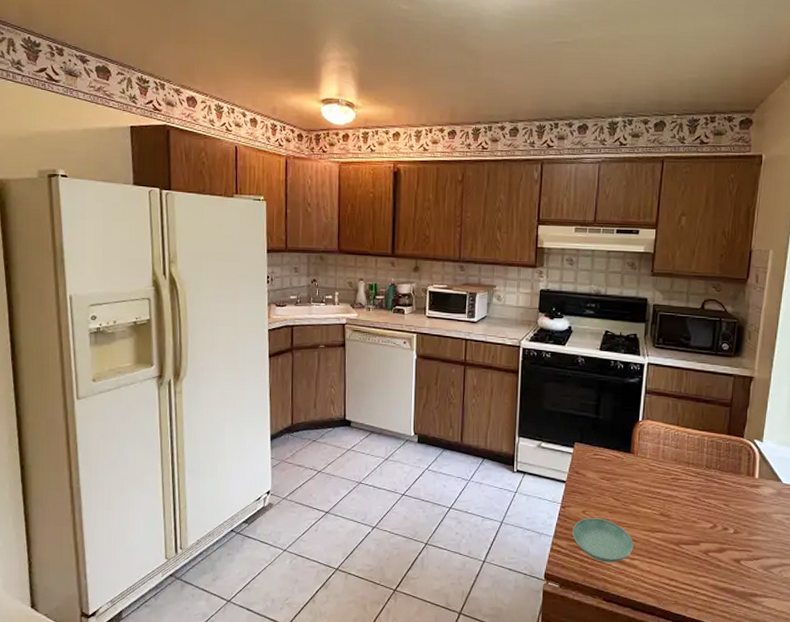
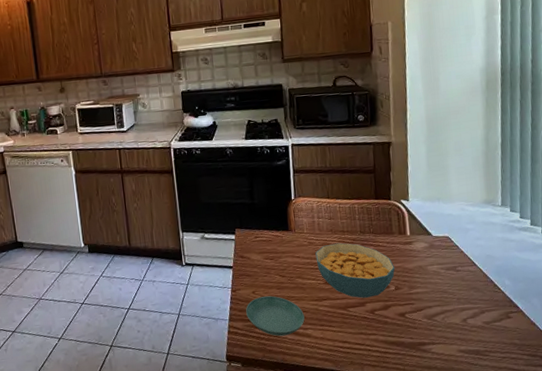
cereal bowl: none [655,474,737,537] -> present [315,243,395,298]

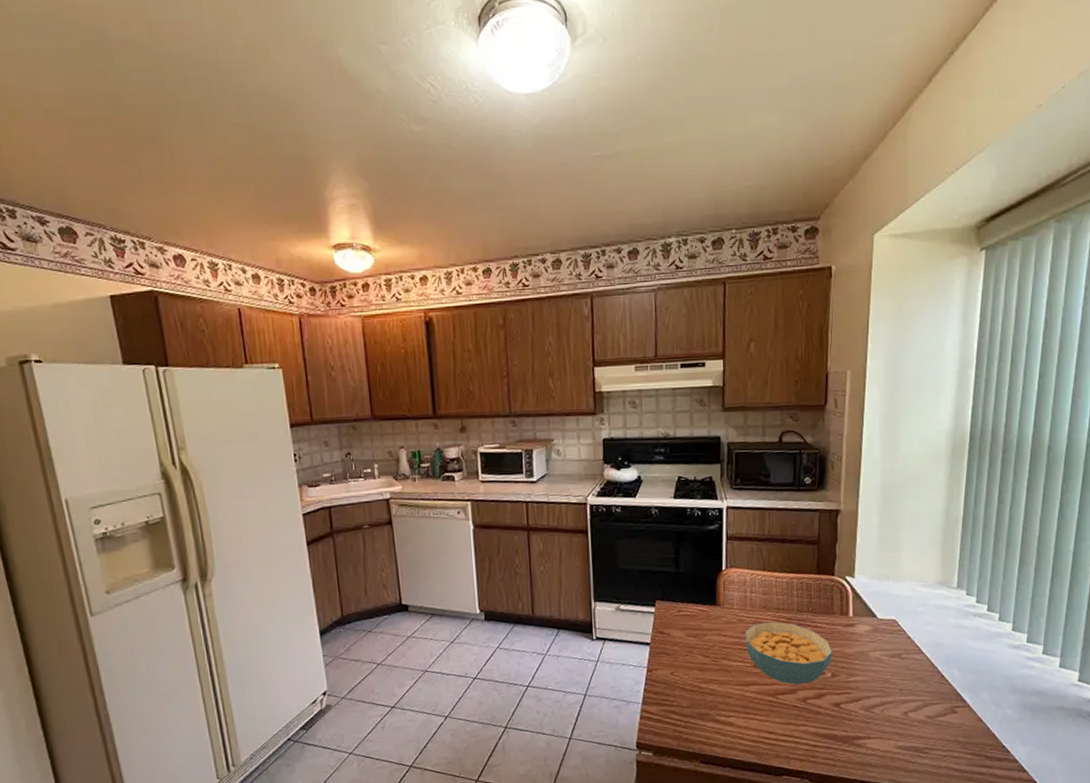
saucer: present [246,296,305,337] -> none [662,678,728,724]

